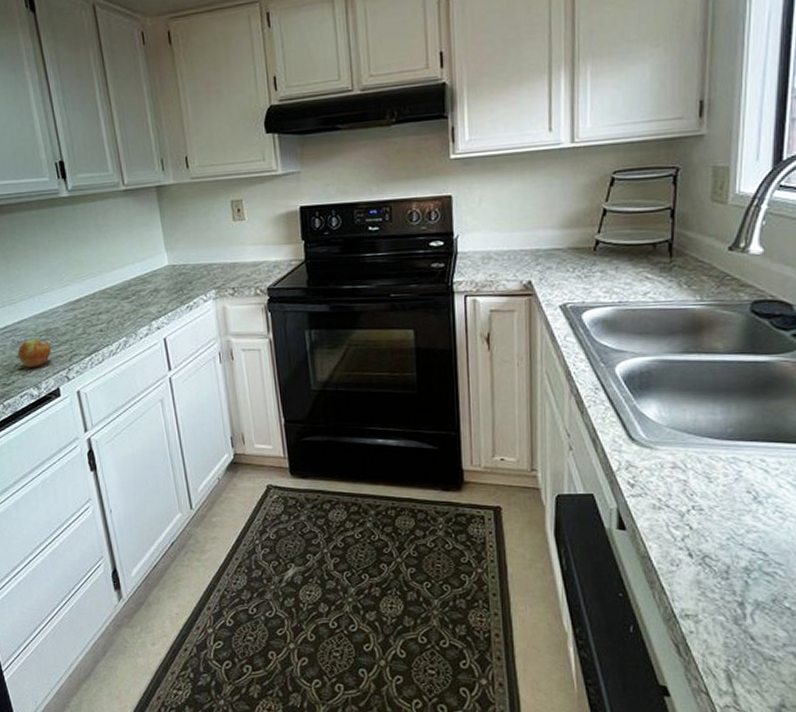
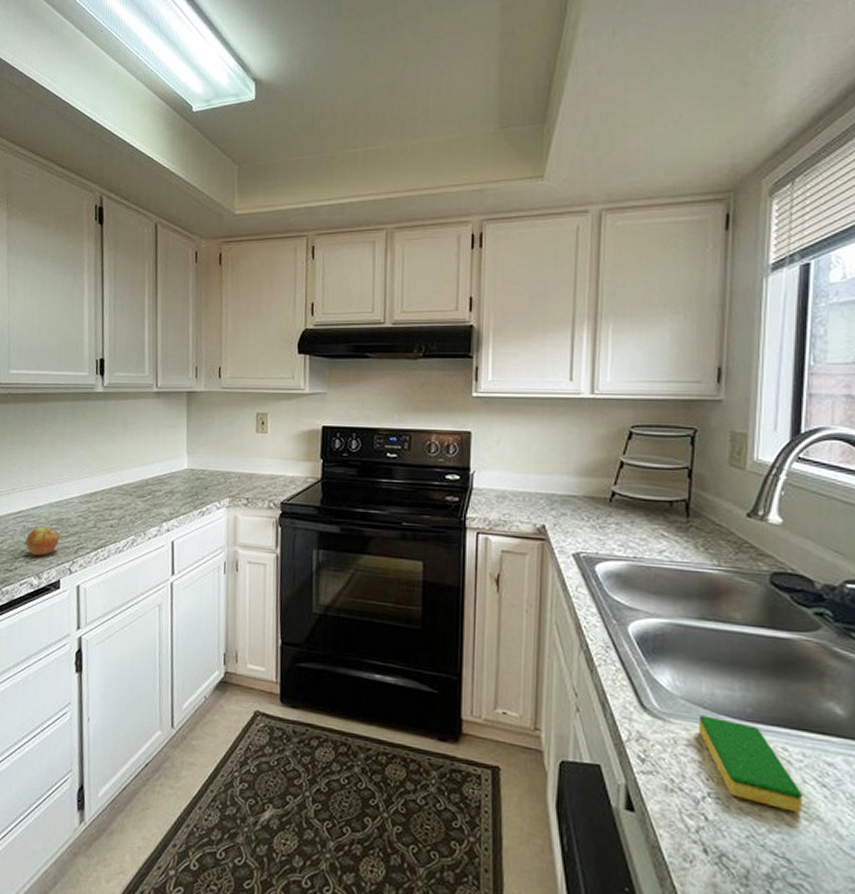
dish sponge: none [683,439,779,513] -> present [698,715,804,813]

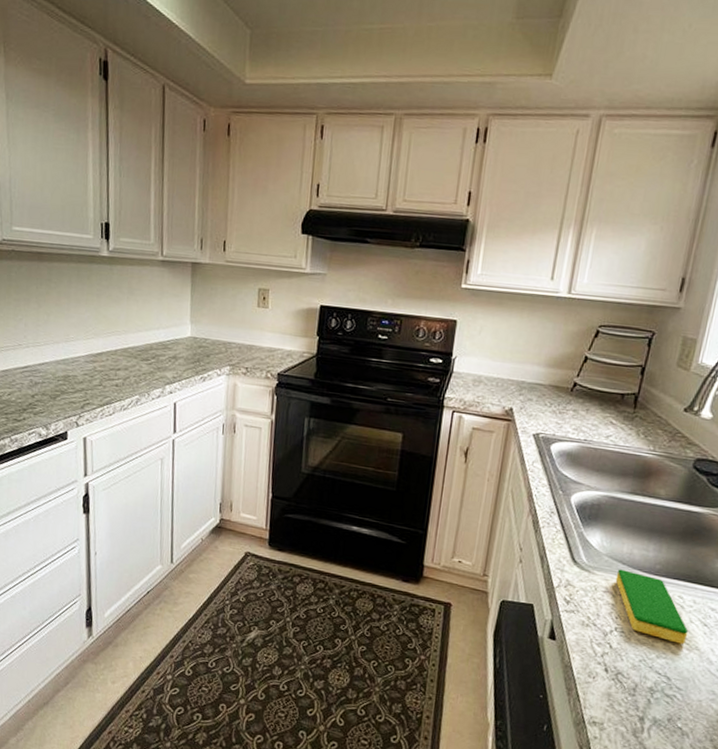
apple: present [25,526,60,556] -> none [33,381,67,409]

